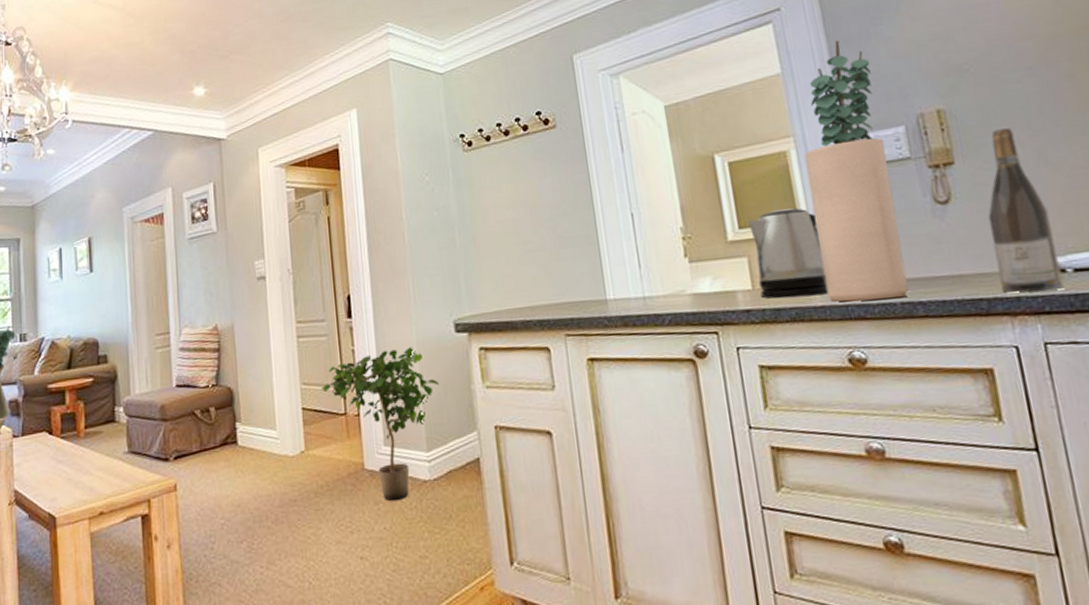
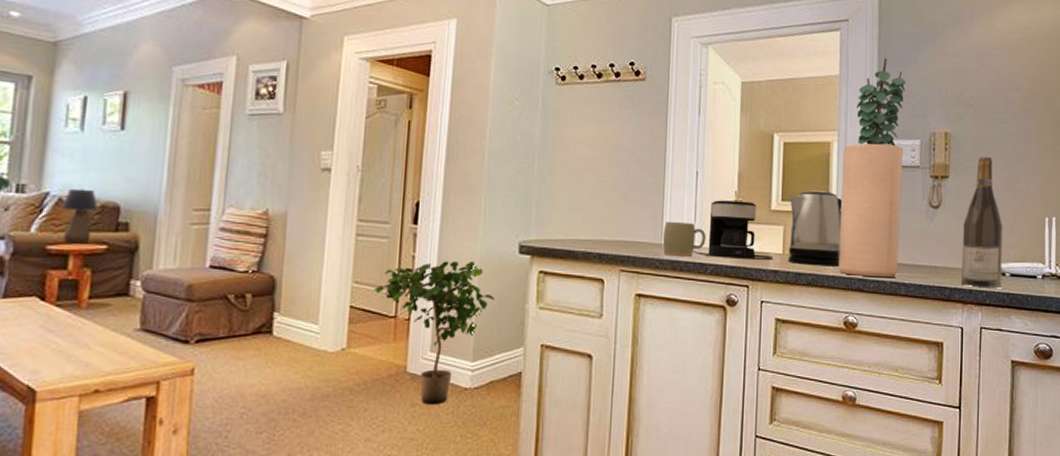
table lamp: none [54,329,83,381] -> present [60,188,99,244]
mug: none [605,271,657,312] -> present [662,221,706,257]
coffee maker: none [643,236,743,306] -> present [692,200,774,261]

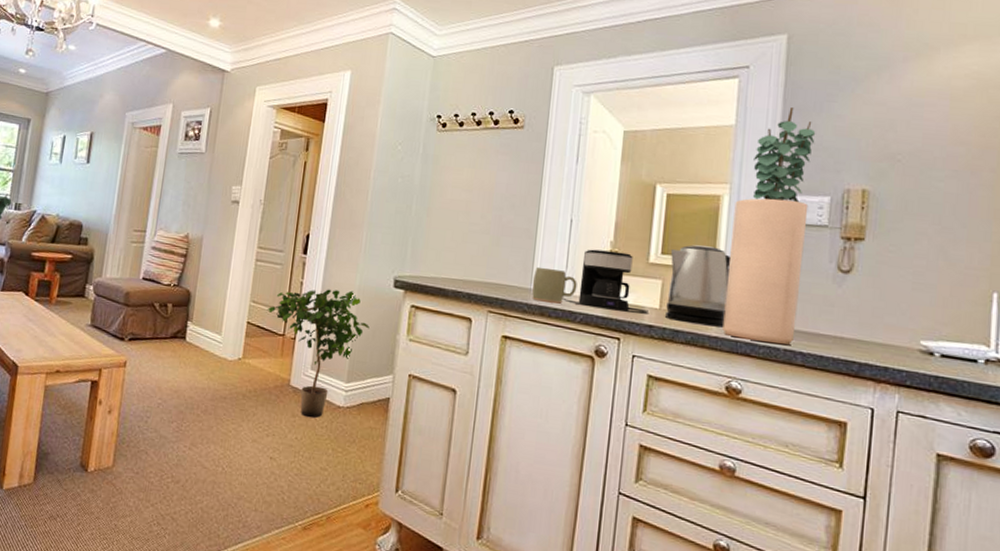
table lamp: present [60,188,99,244] -> none [42,208,68,253]
wine bottle: present [960,157,1004,288] -> none [873,218,935,369]

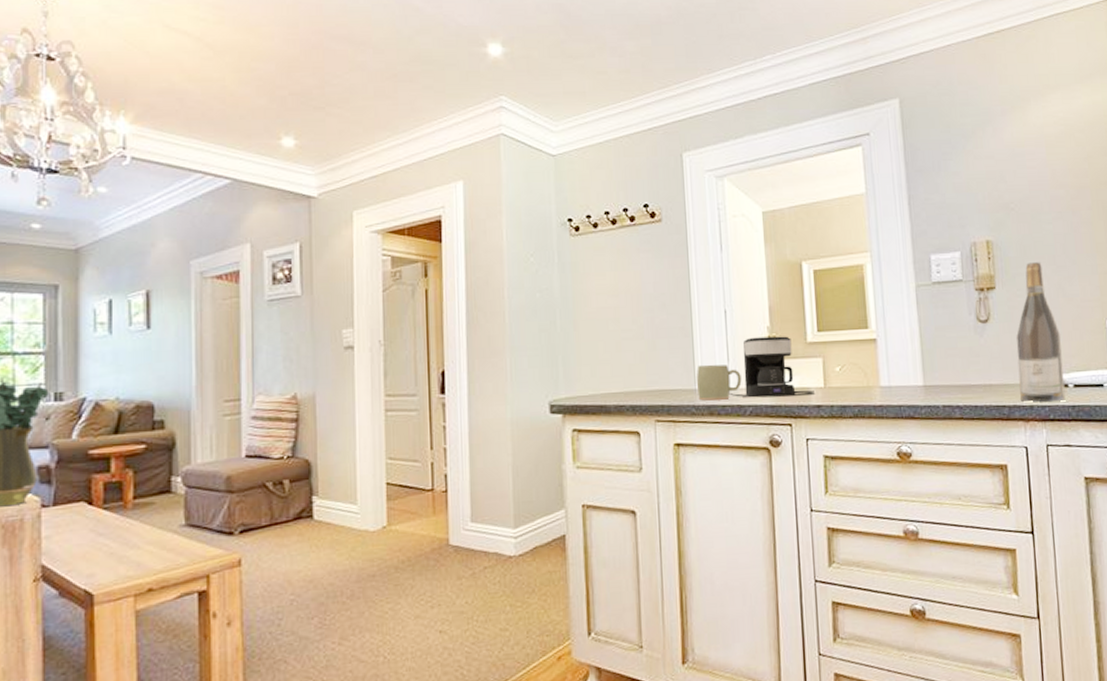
potted plant: present [267,289,370,418] -> none [408,425,530,576]
kettle: present [664,244,730,328] -> none [826,315,887,397]
vase: present [722,107,816,346] -> none [877,170,950,403]
wine bottle: none [873,218,935,369] -> present [1015,262,1066,402]

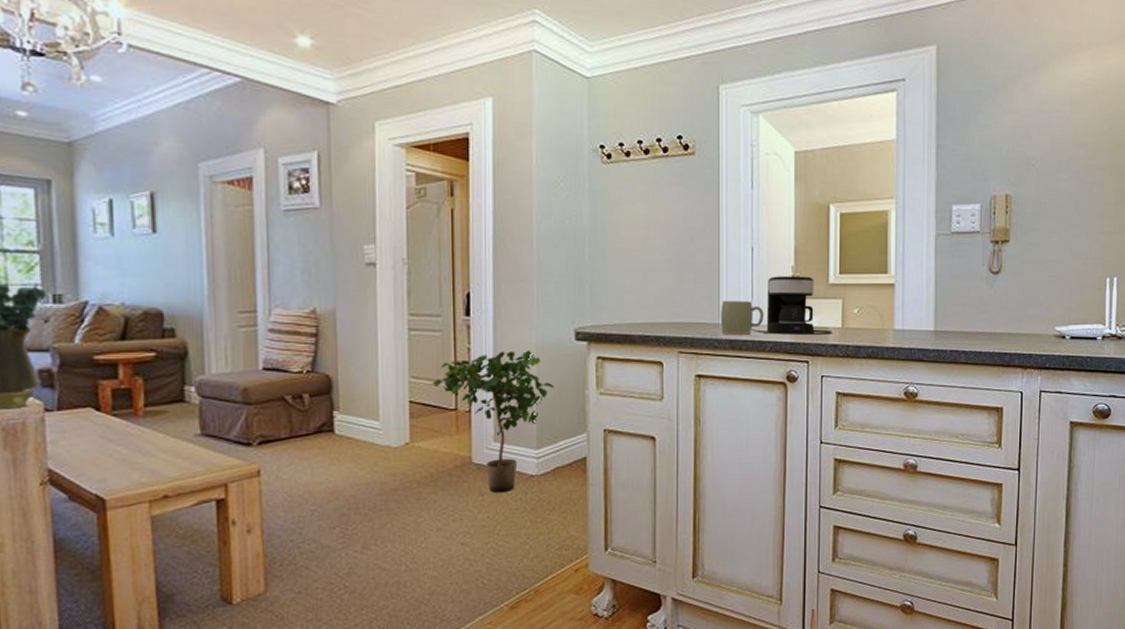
potted plant: none [408,425,530,576] -> present [431,350,554,492]
wine bottle: present [1015,262,1066,402] -> none [1020,219,1064,351]

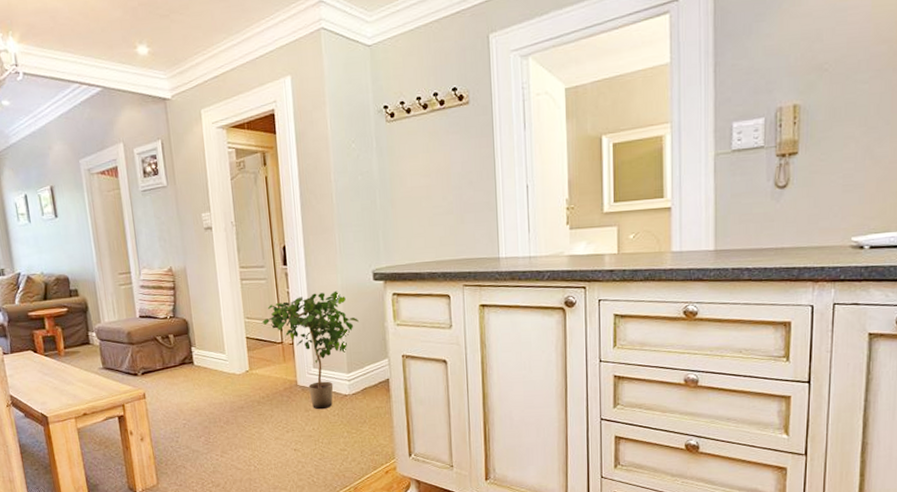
mug: present [720,300,764,335] -> none [499,235,541,268]
coffee maker: present [750,276,833,336] -> none [528,207,609,265]

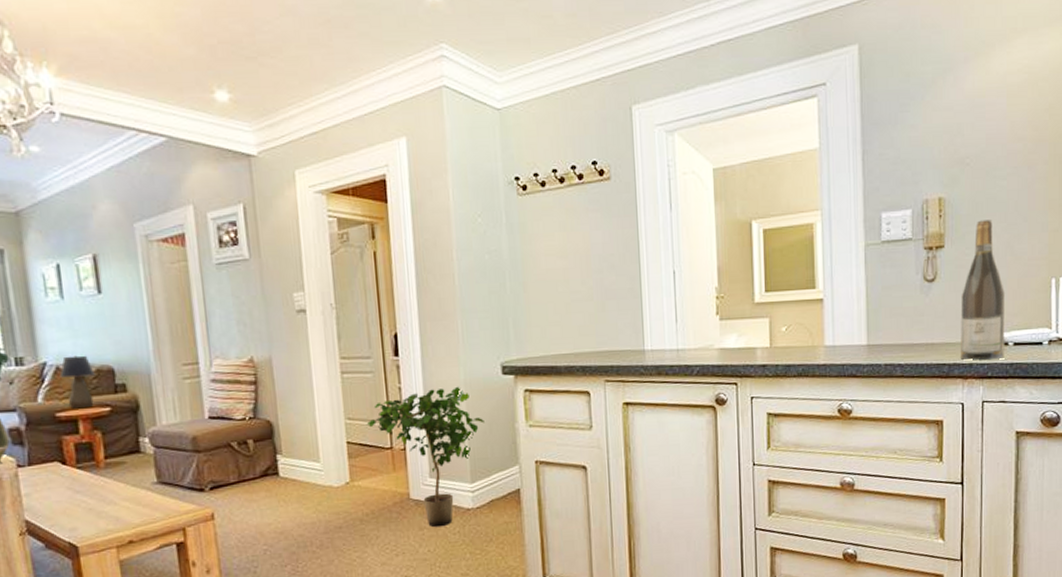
table lamp: none [30,267,55,310] -> present [59,355,95,409]
wine bottle: none [811,124,863,264] -> present [960,220,1006,360]

